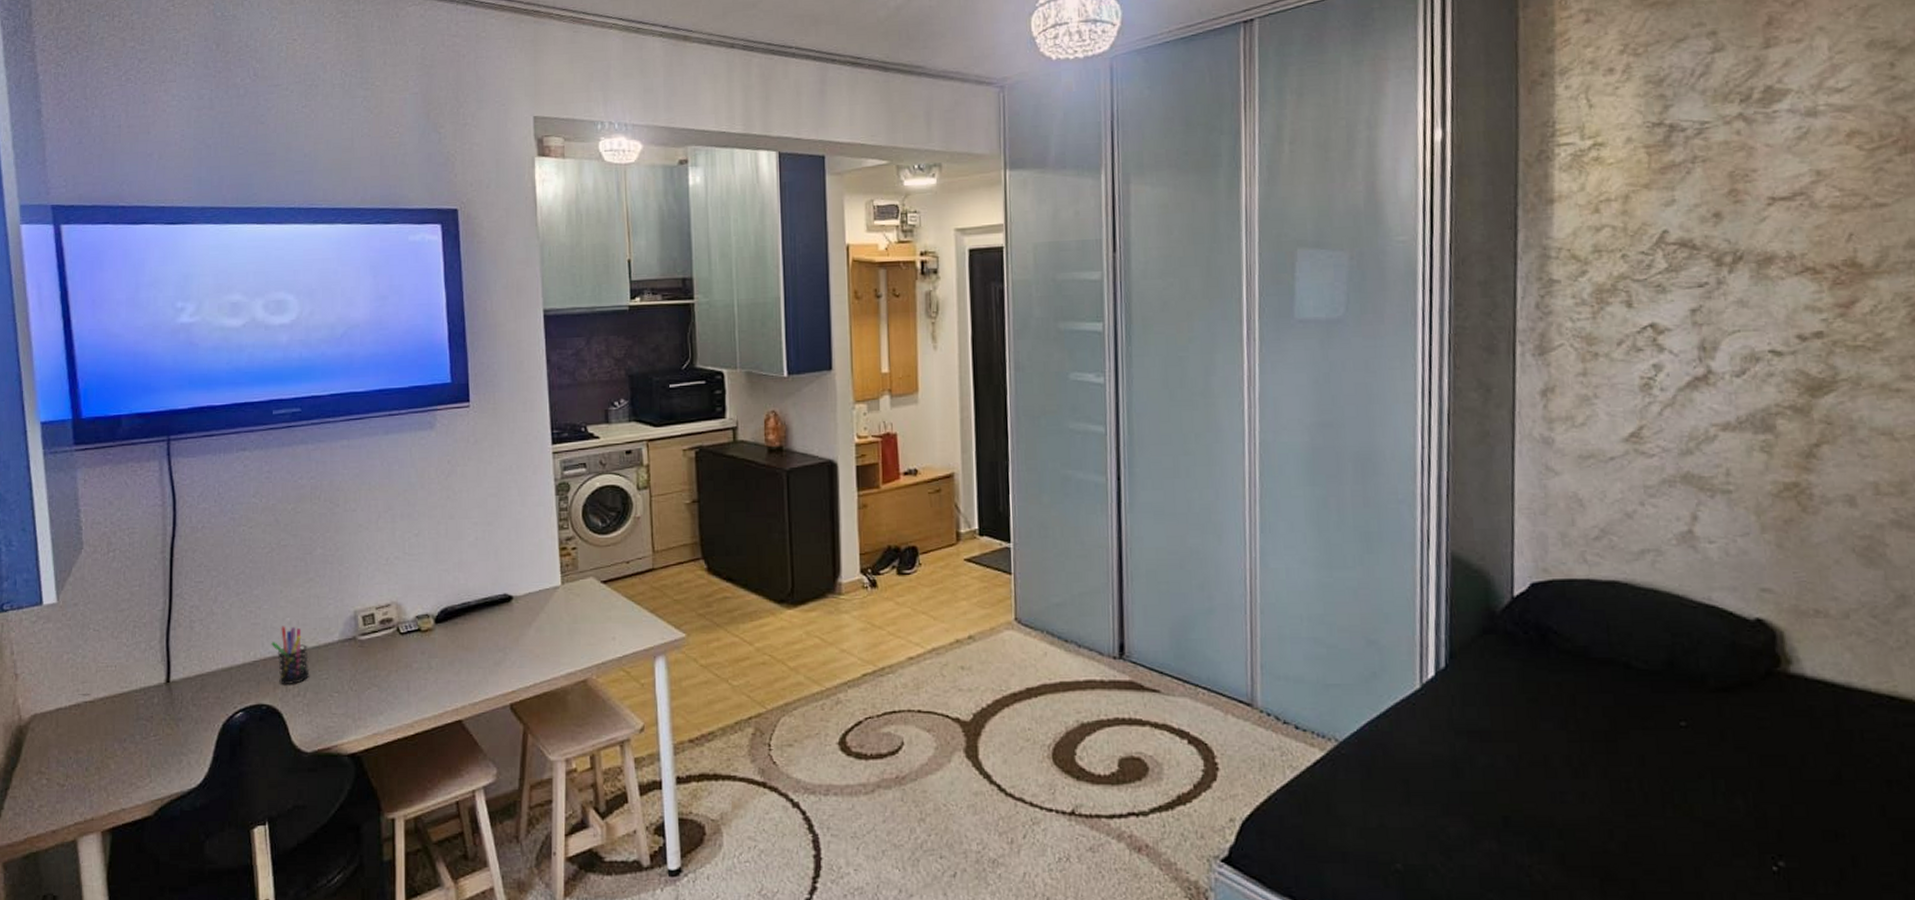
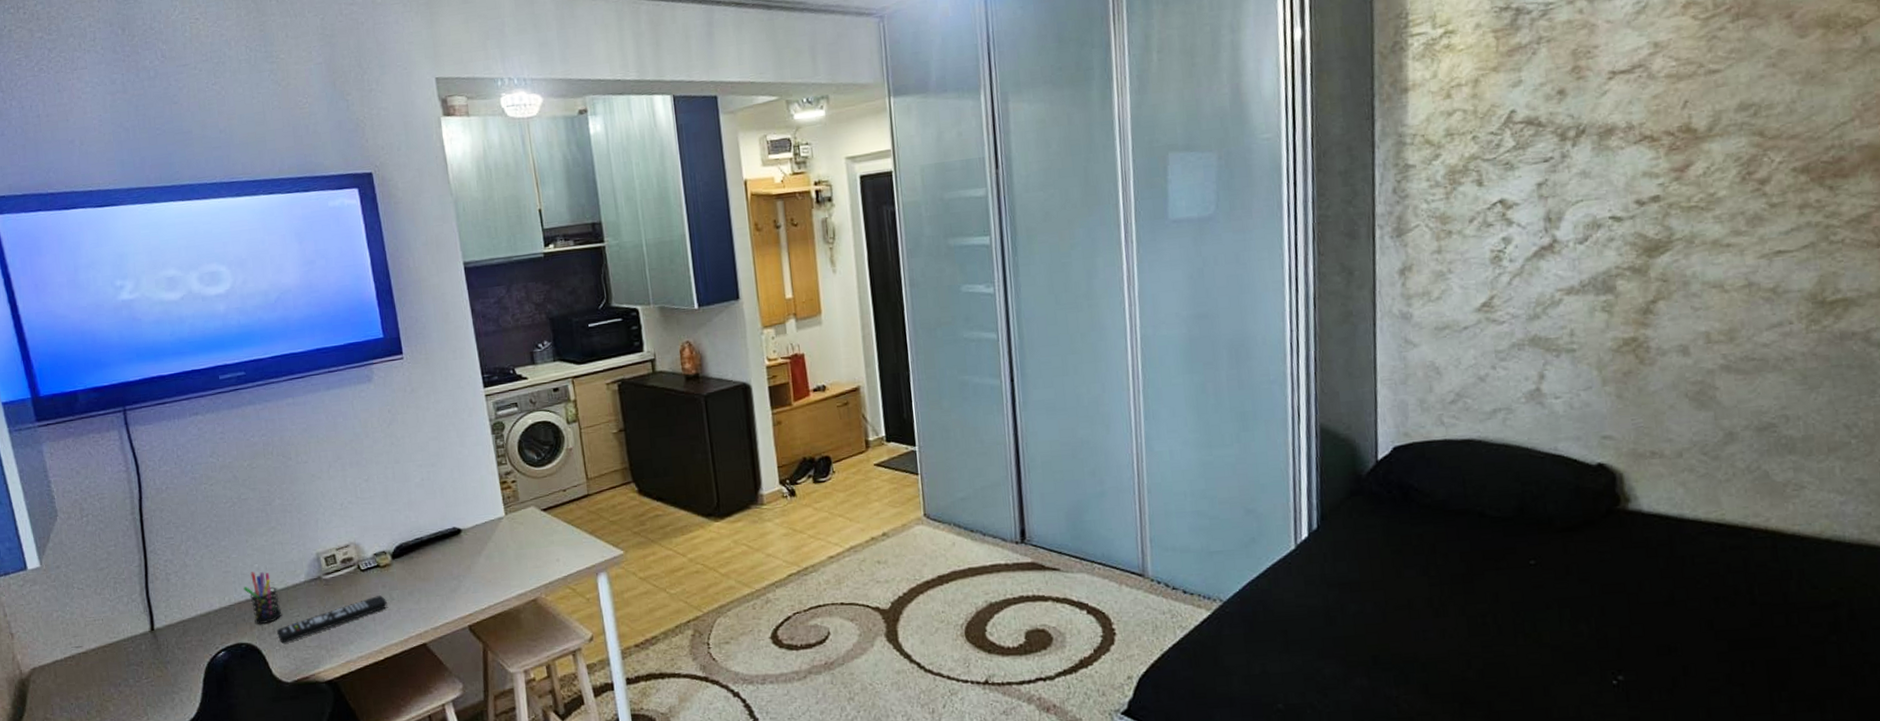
remote control: none [301,663,424,708] -> present [276,595,387,644]

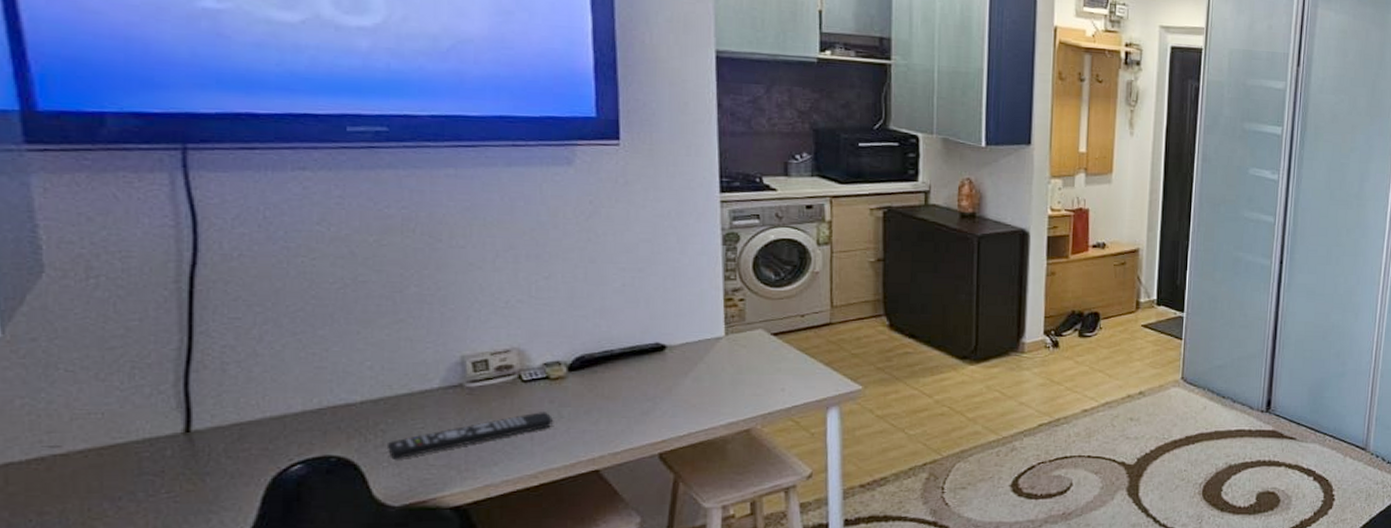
pen holder: present [243,572,282,624] -> none [343,371,399,434]

